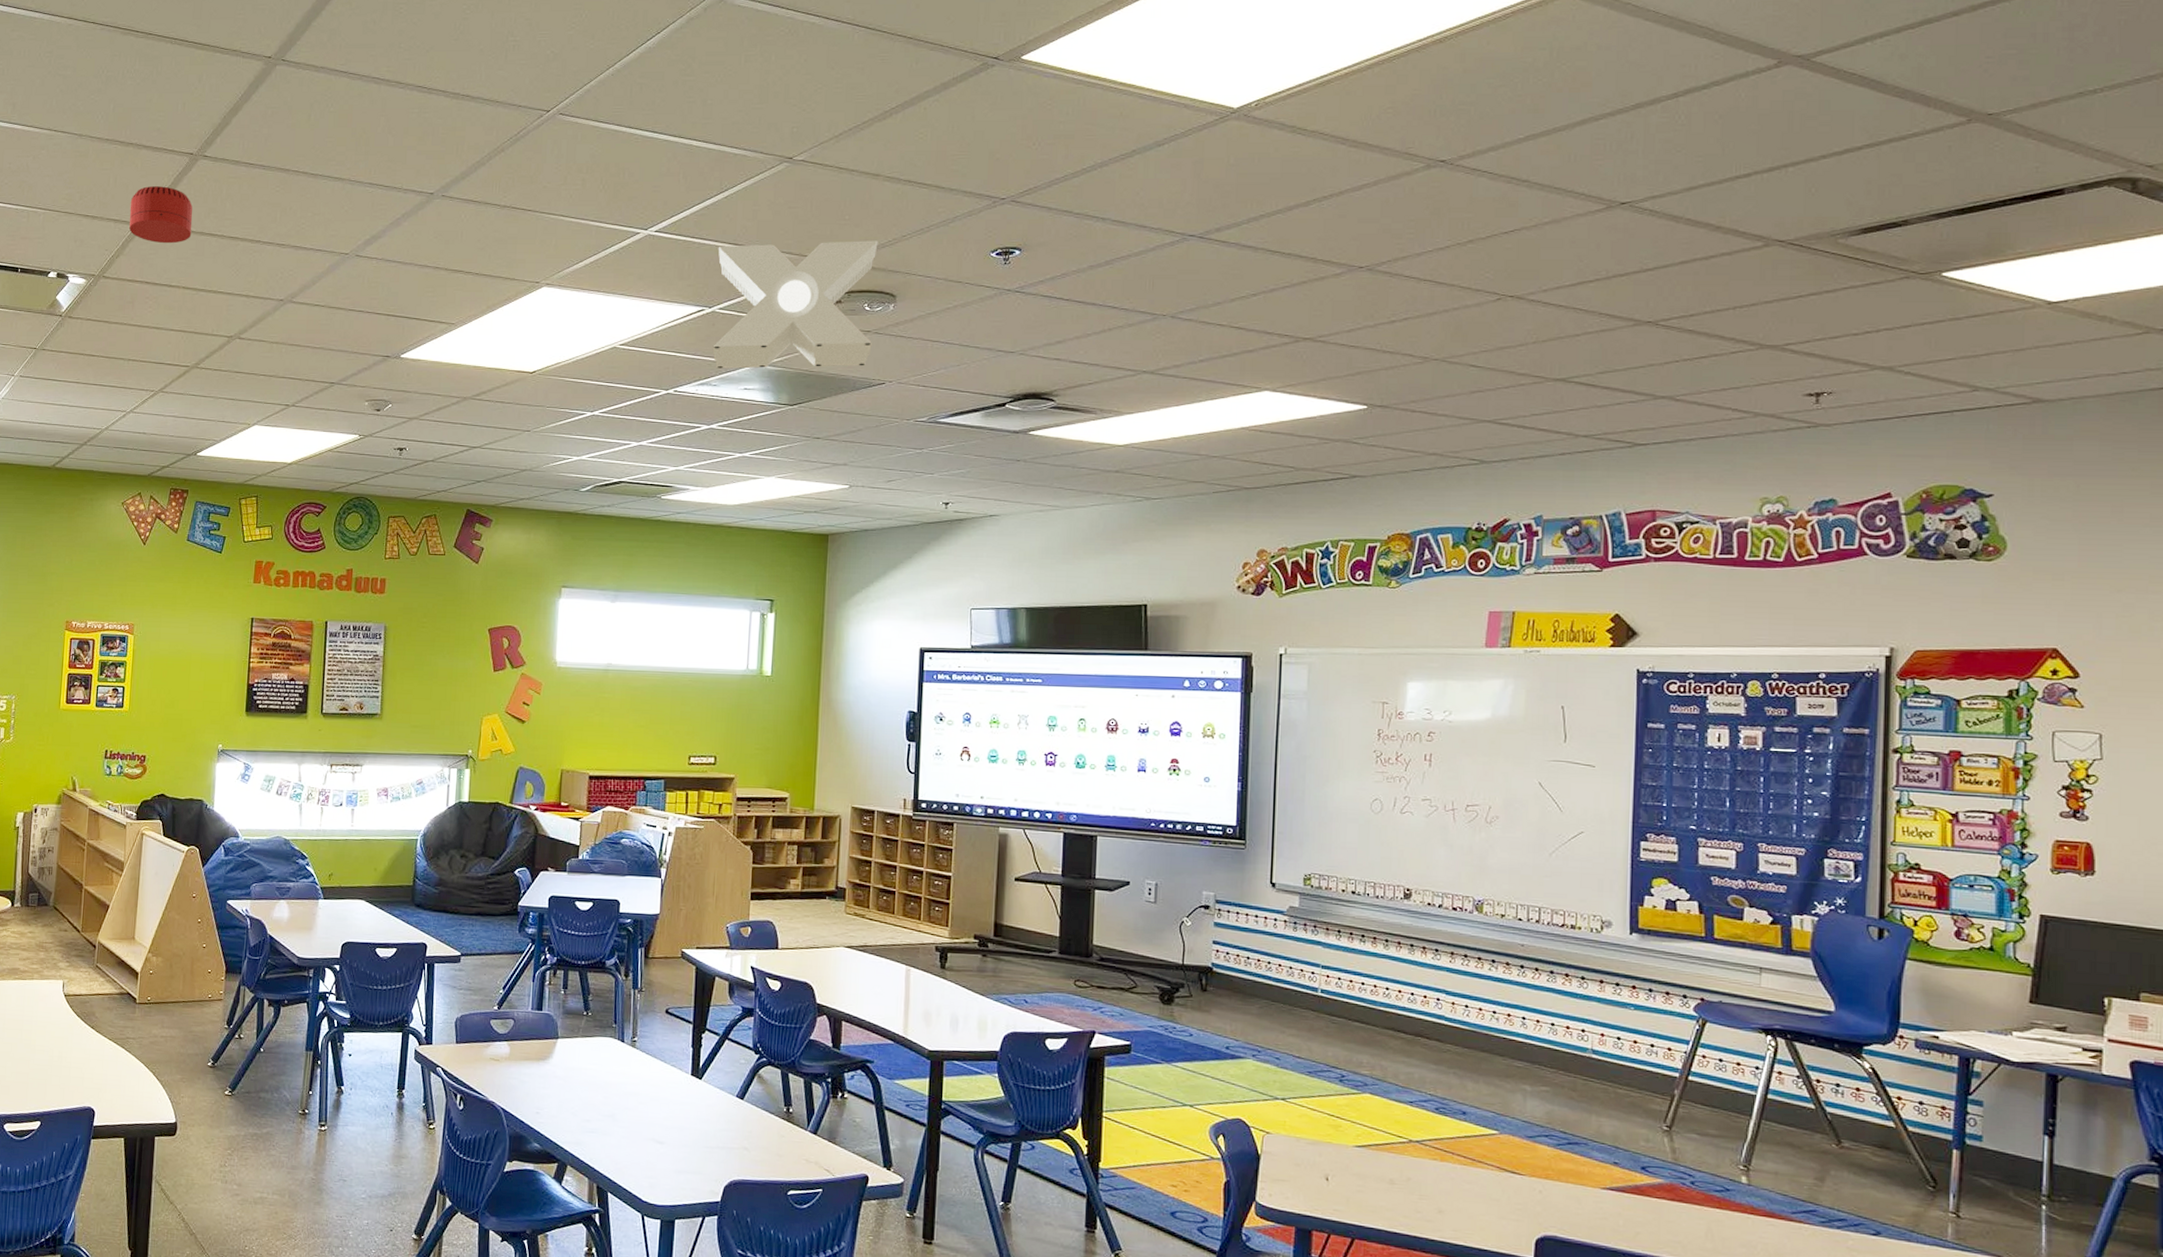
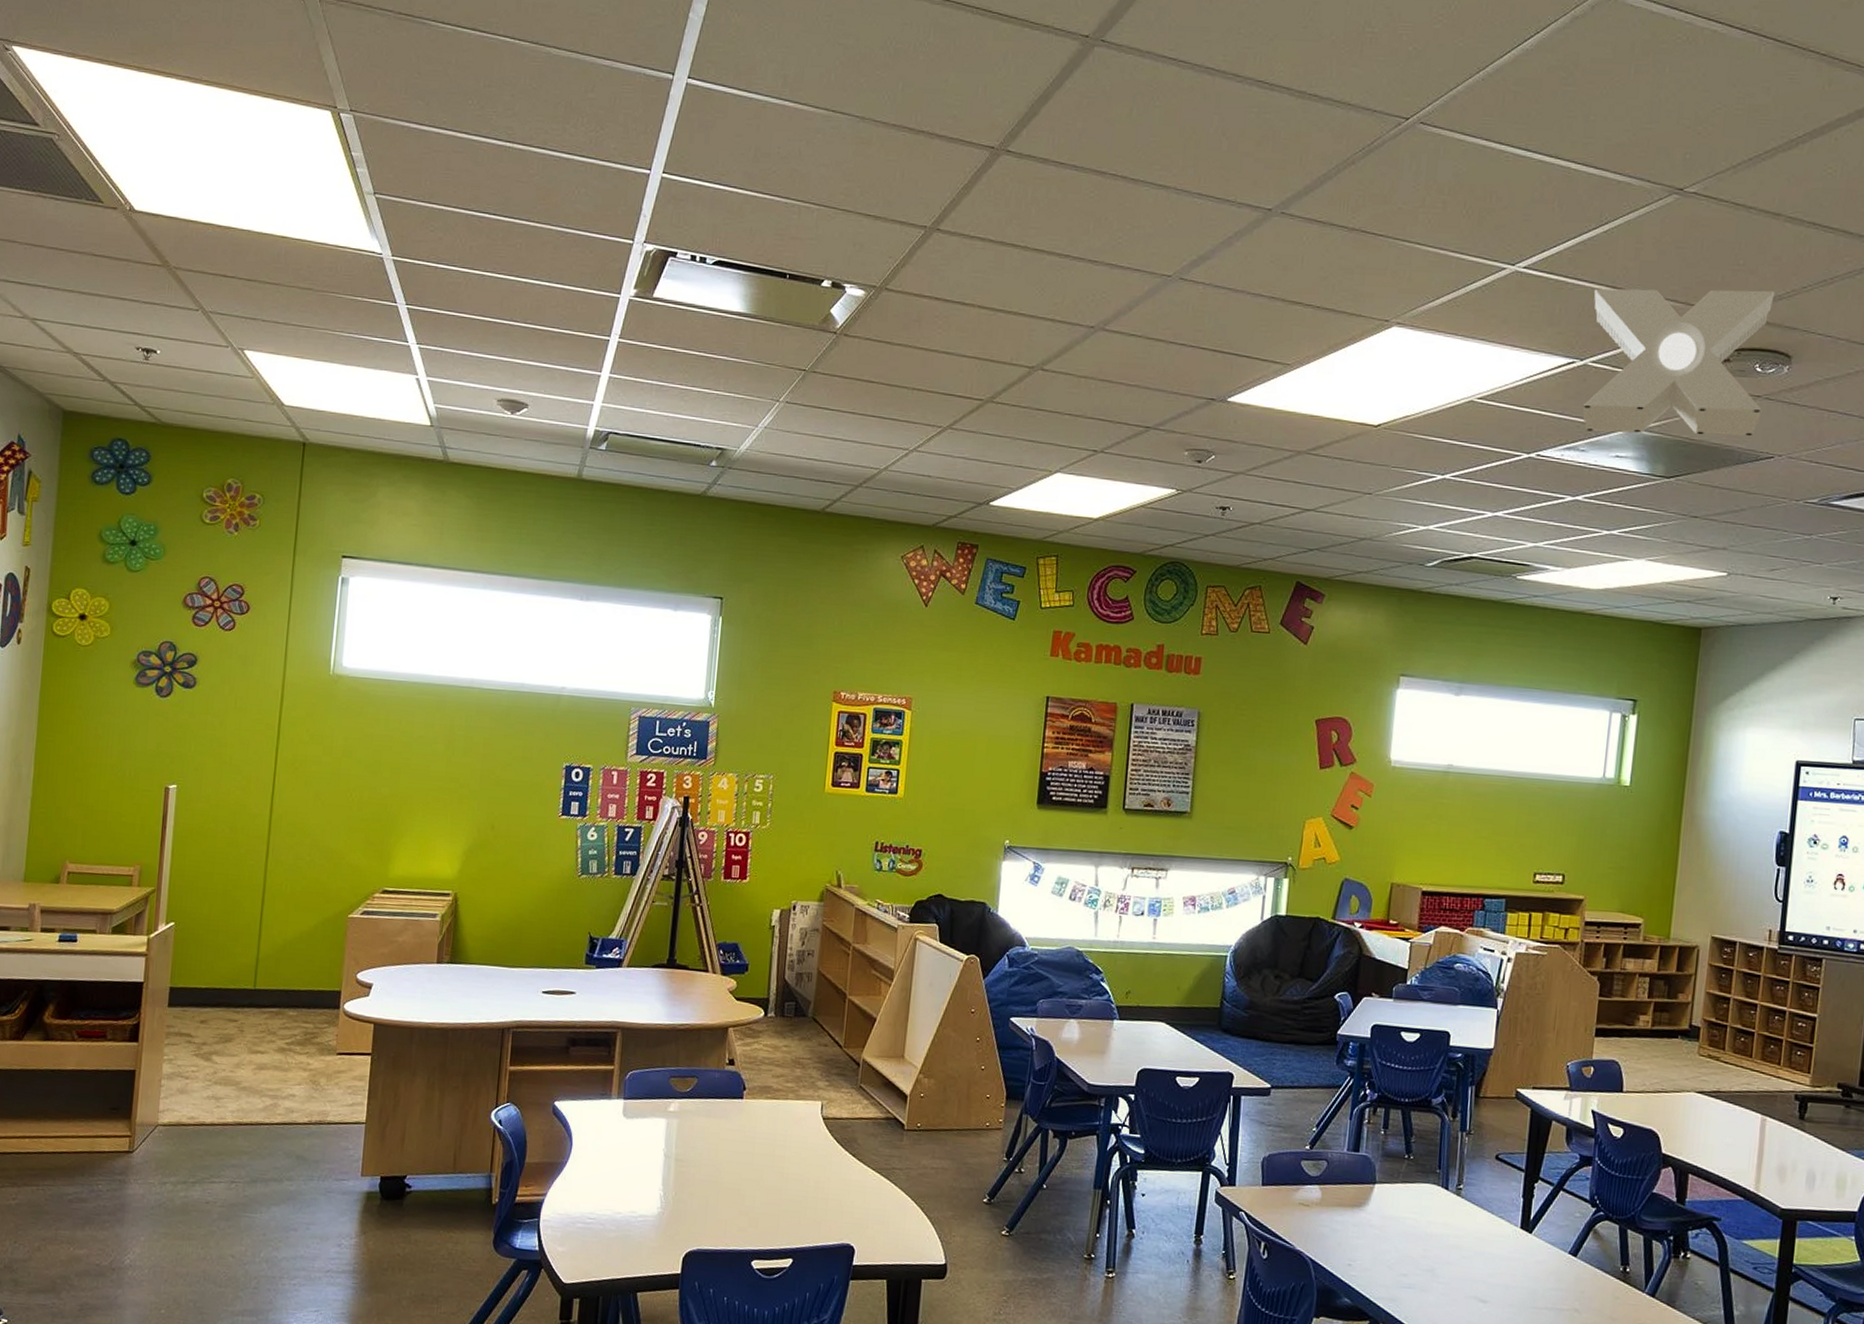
smoke detector: present [129,186,193,244] -> none [917,184,993,254]

